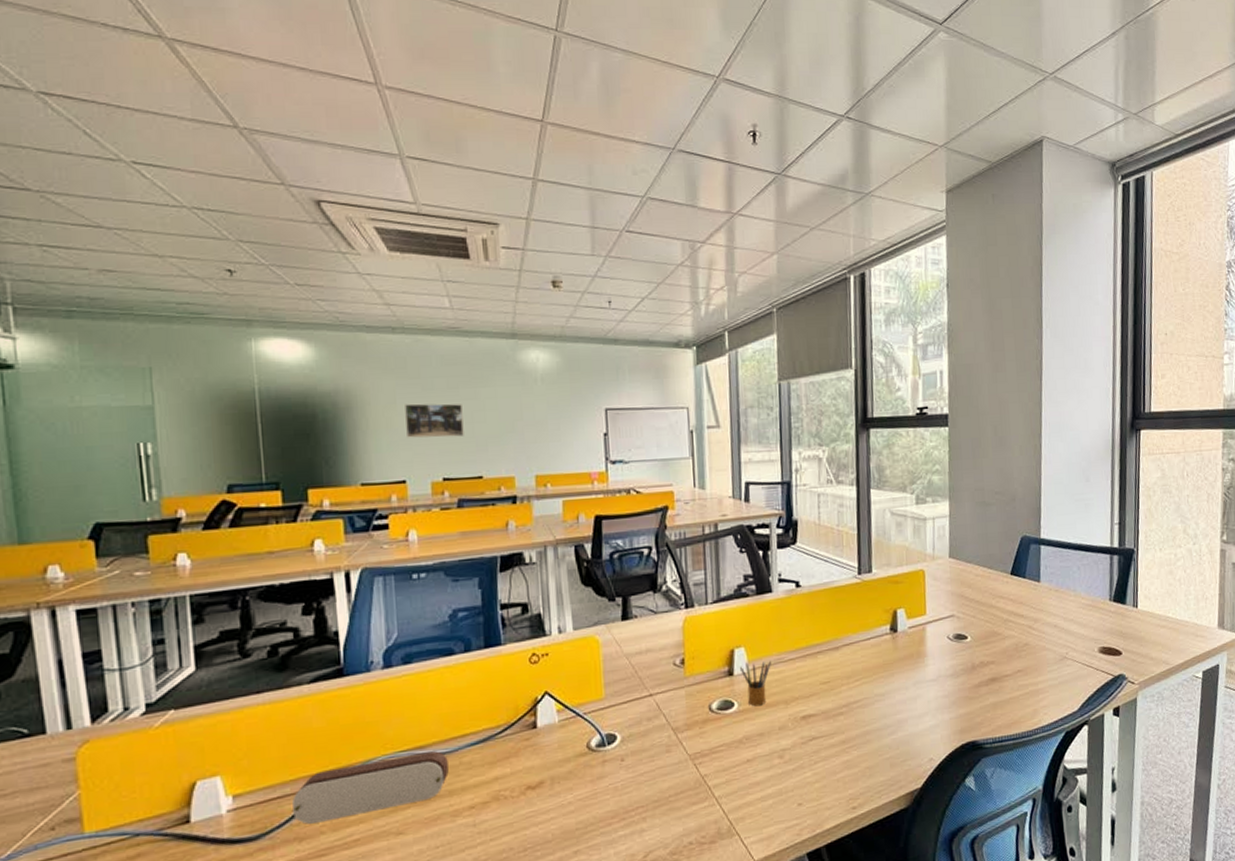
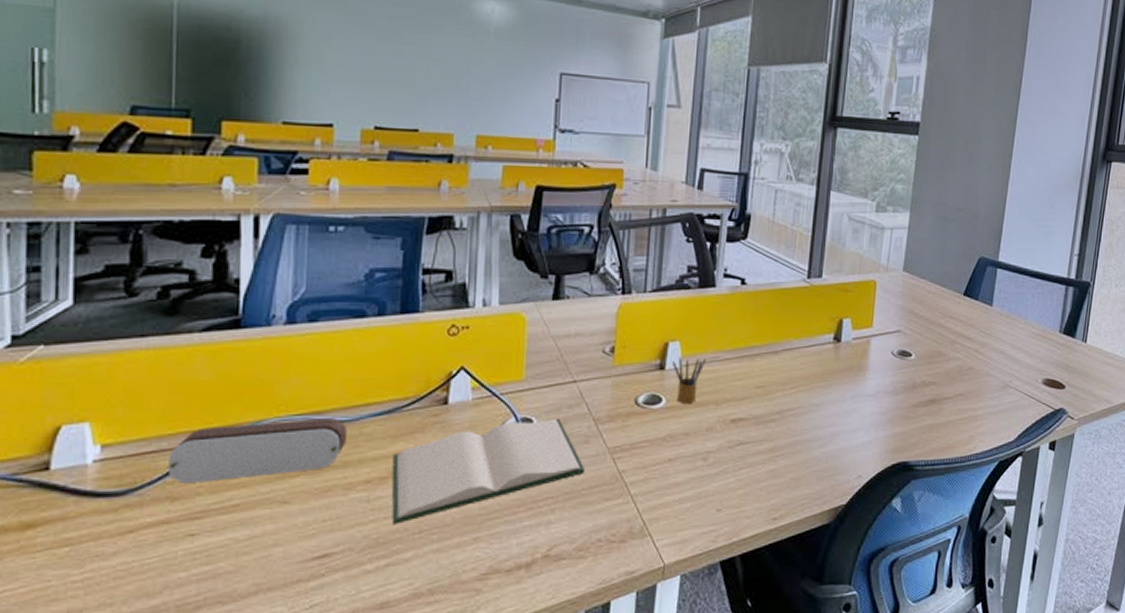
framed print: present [405,403,464,438] -> none [339,41,404,84]
hardback book: none [492,731,669,845] -> present [392,418,584,524]

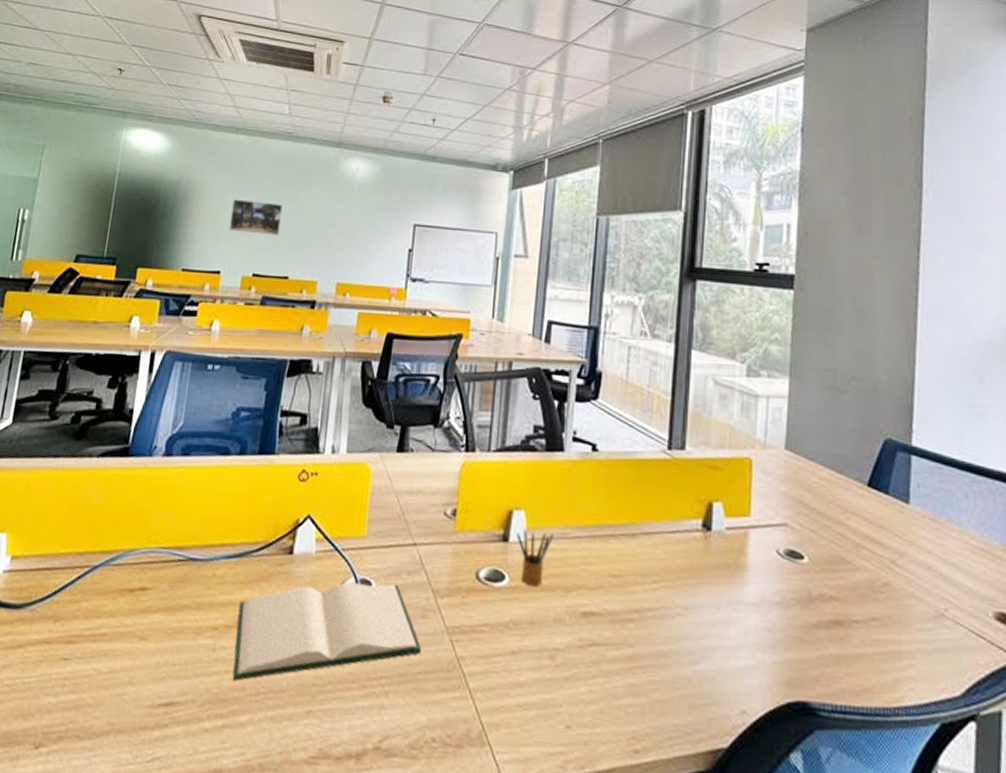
pencil case: present [168,418,347,483] -> none [56,551,203,608]
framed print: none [339,41,404,84] -> present [229,199,283,236]

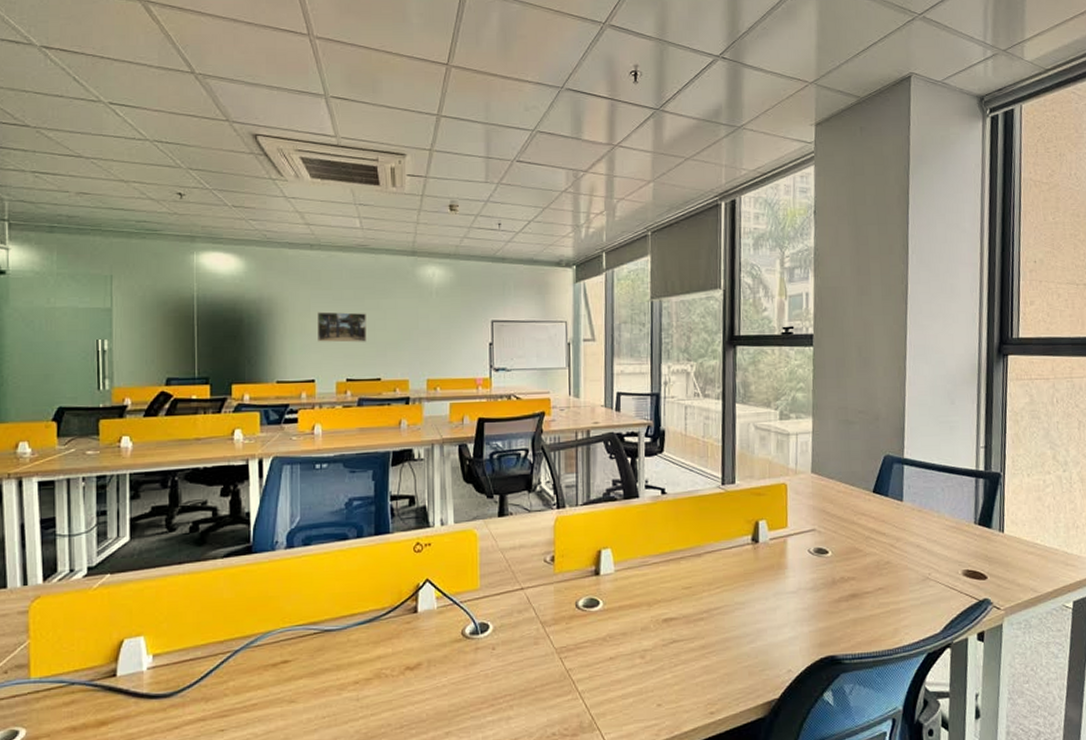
hardback book: present [232,581,421,681] -> none [375,622,536,720]
pencil box: present [517,529,553,587] -> none [606,563,636,606]

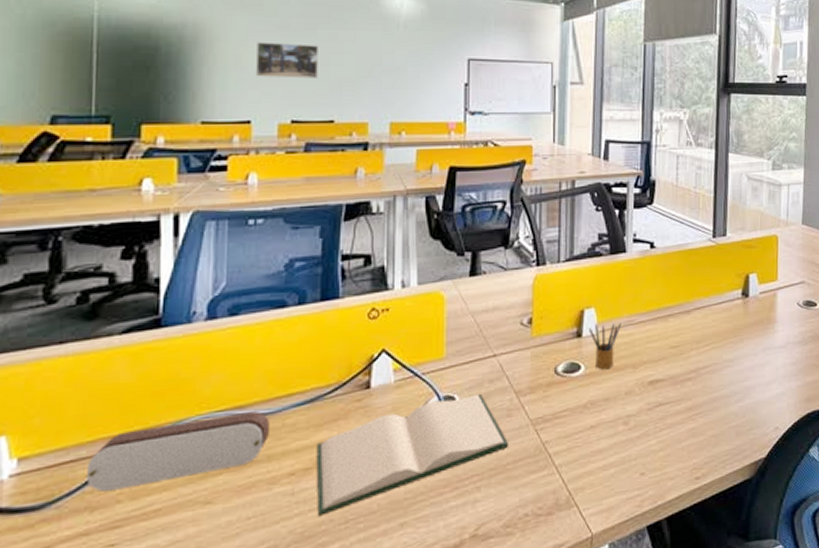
pencil case: none [202,627,337,686] -> present [87,411,269,492]
hardback book: none [375,622,536,720] -> present [316,393,508,516]
pencil box: none [606,563,636,606] -> present [589,323,621,370]

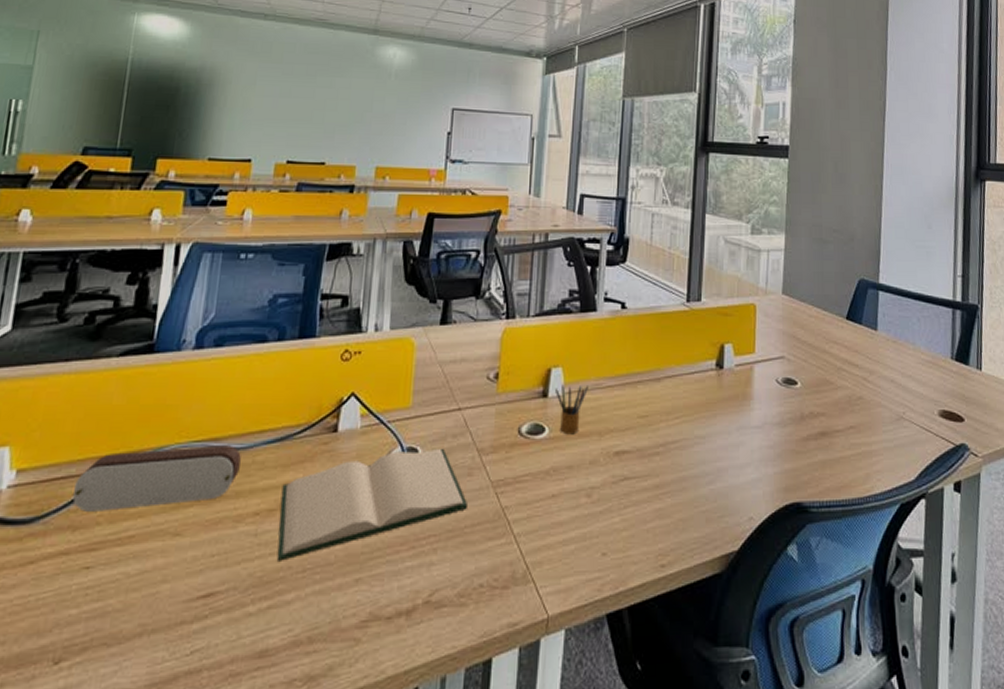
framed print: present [256,42,318,78] -> none [260,86,317,122]

